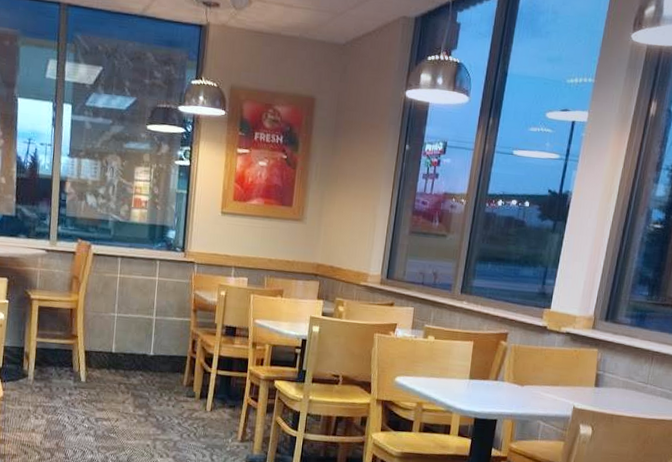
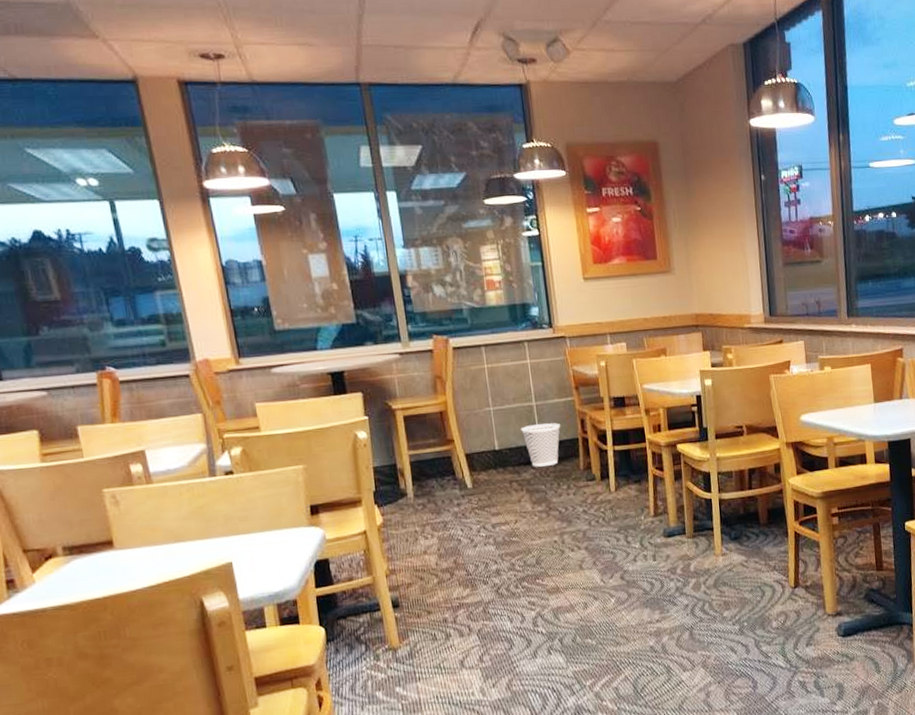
wastebasket: none [138,336,174,377] -> present [521,423,561,467]

